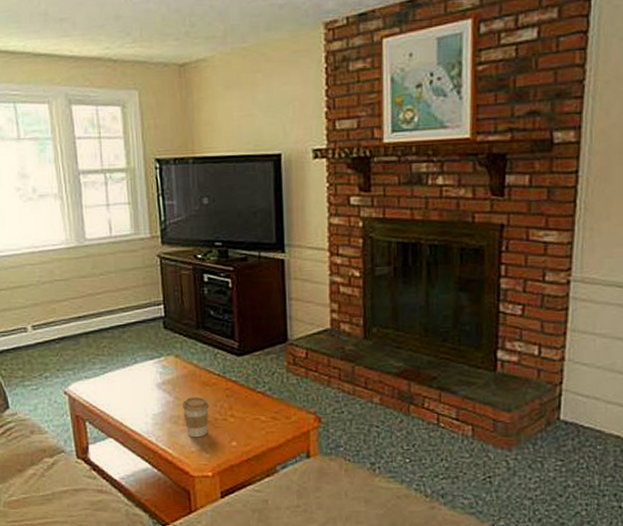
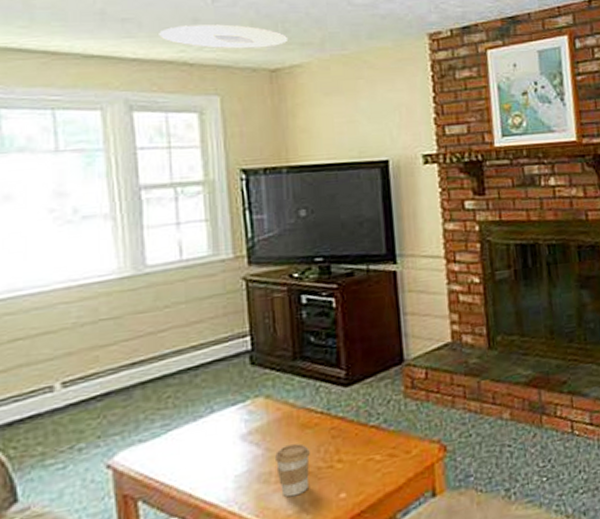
ceiling light: none [89,20,195,45] -> present [159,24,289,49]

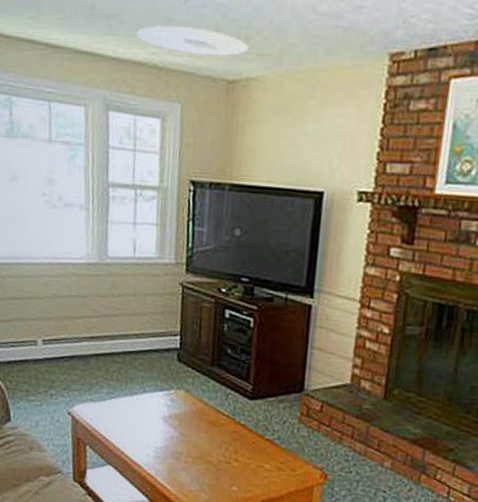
coffee cup: present [275,444,310,498] -> none [186,435,214,478]

